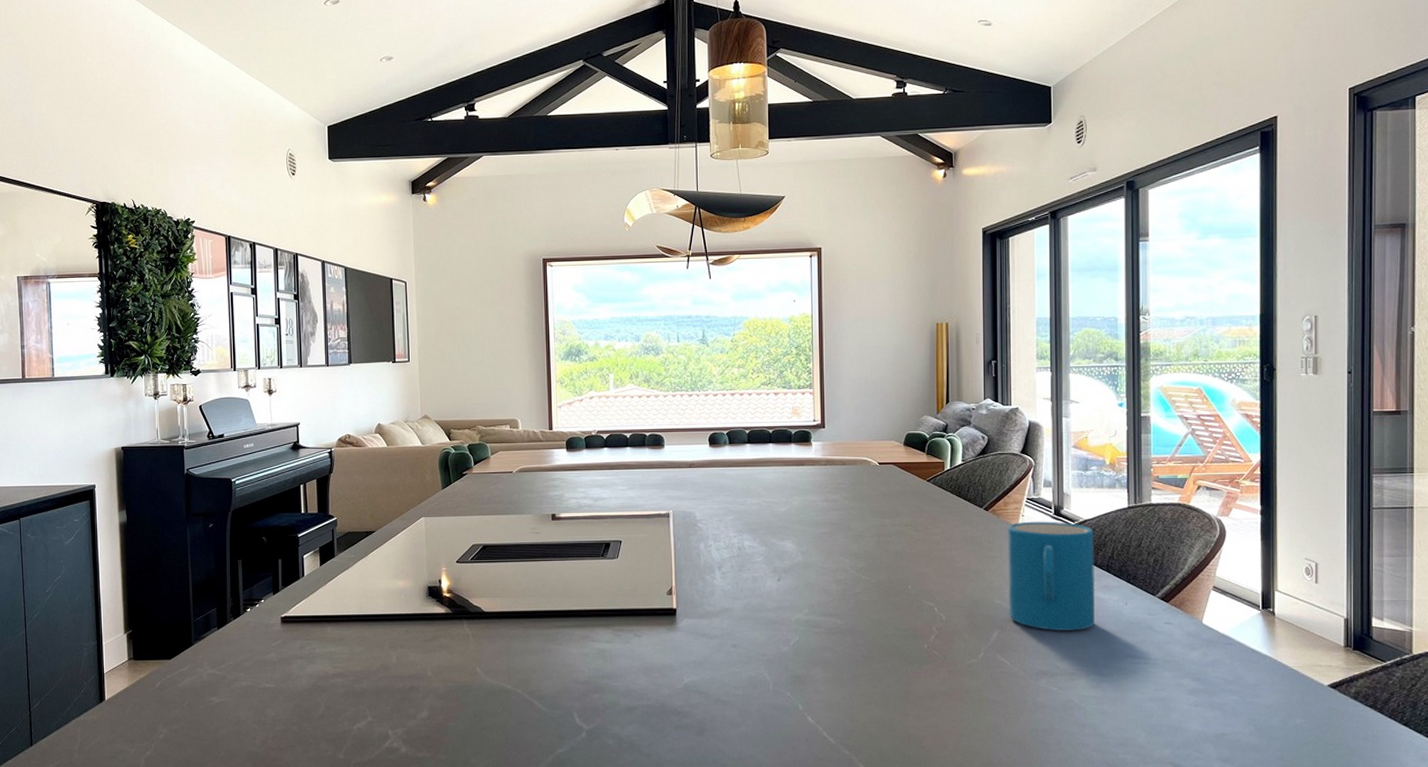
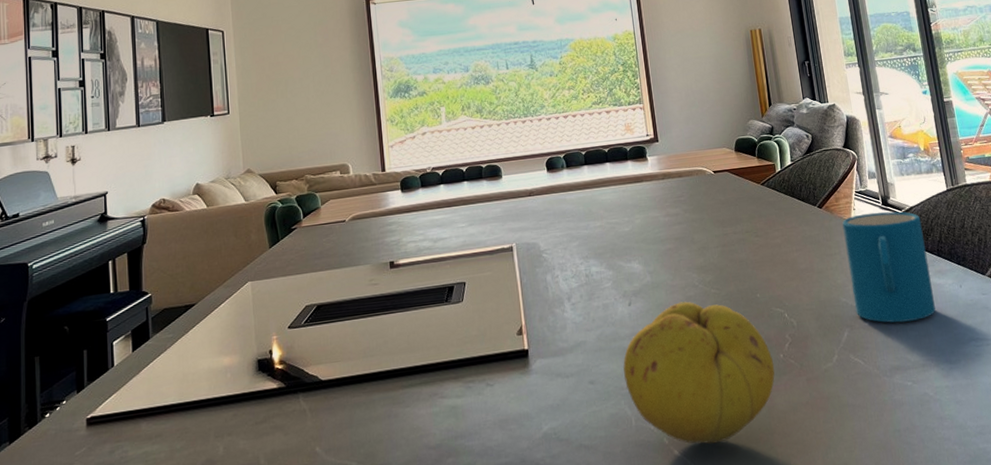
fruit: none [767,584,917,716] -> present [623,301,775,444]

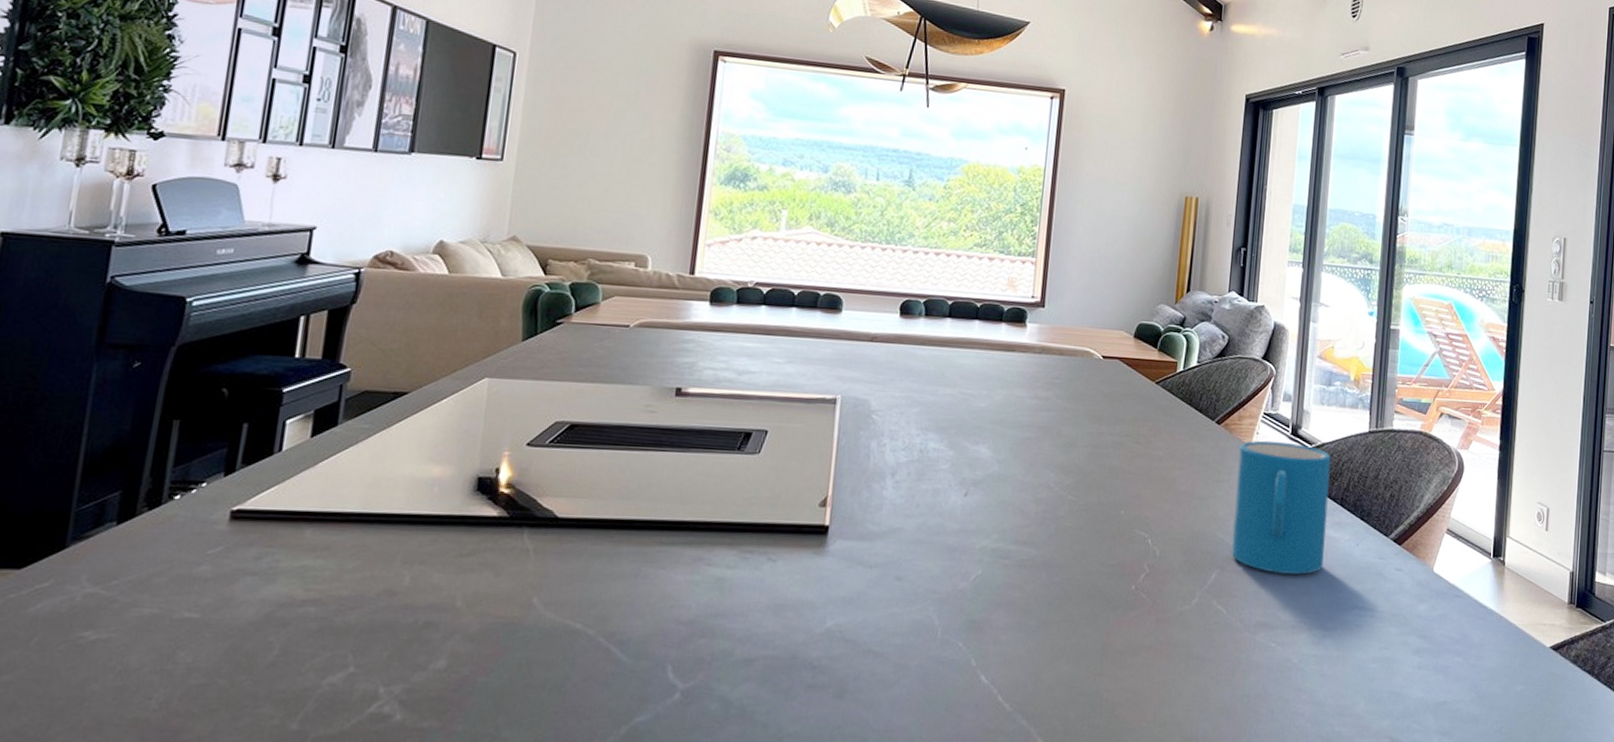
fruit: present [623,301,775,444] -> none [939,503,1123,675]

